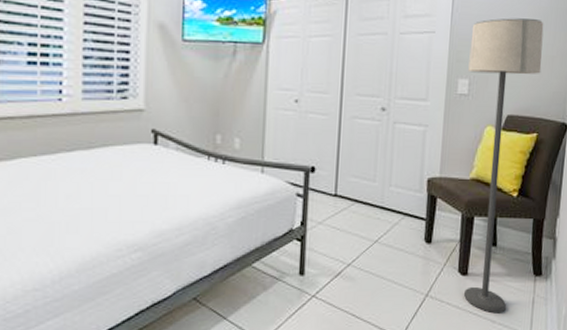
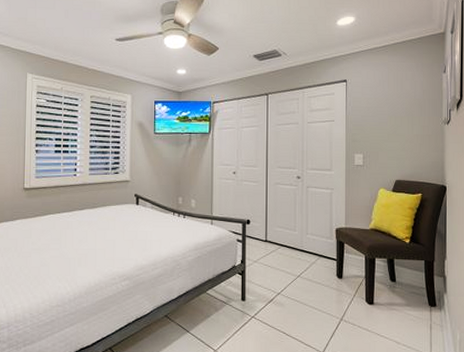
lamp: present [464,18,544,314] -> none [362,108,420,336]

